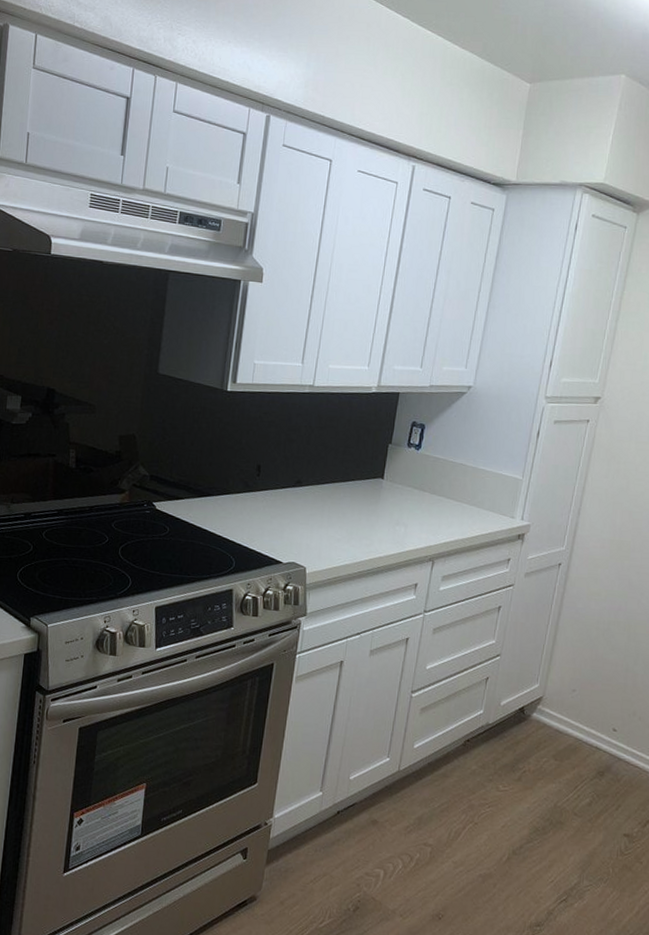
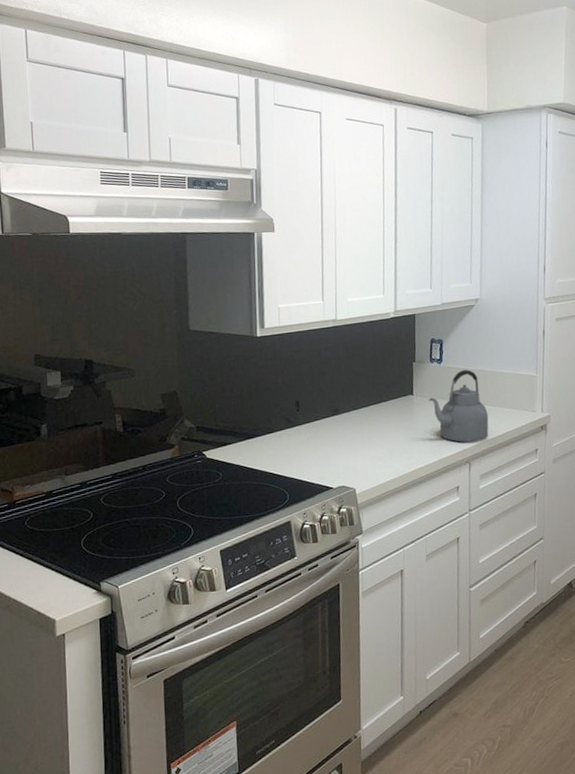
kettle: none [398,460,462,540] -> present [428,370,489,442]

